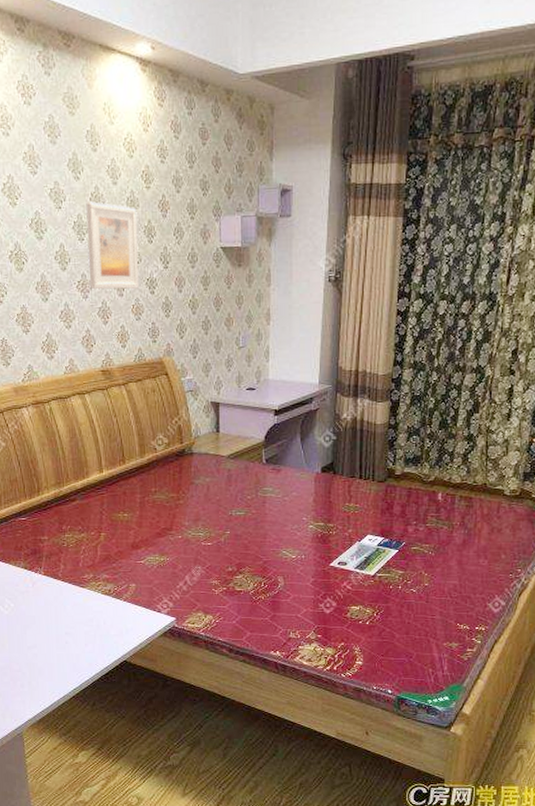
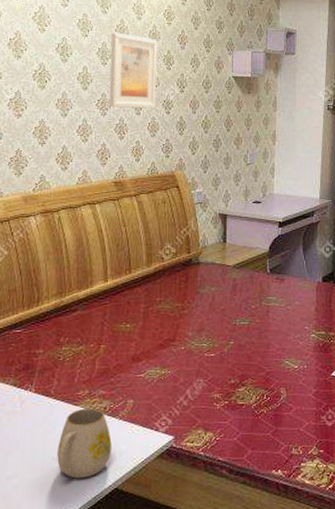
mug: none [69,590,118,651] -> present [57,407,112,479]

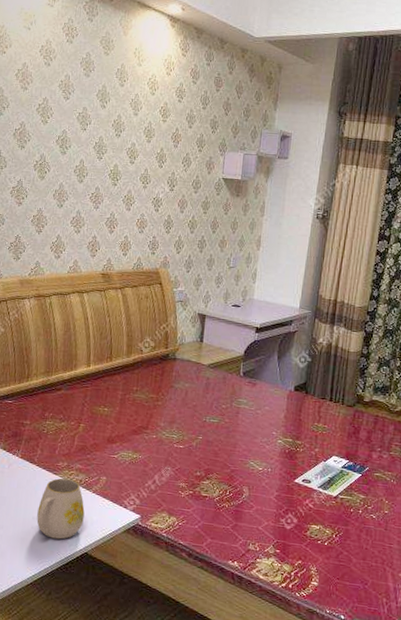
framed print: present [109,32,158,108] -> none [102,127,152,205]

